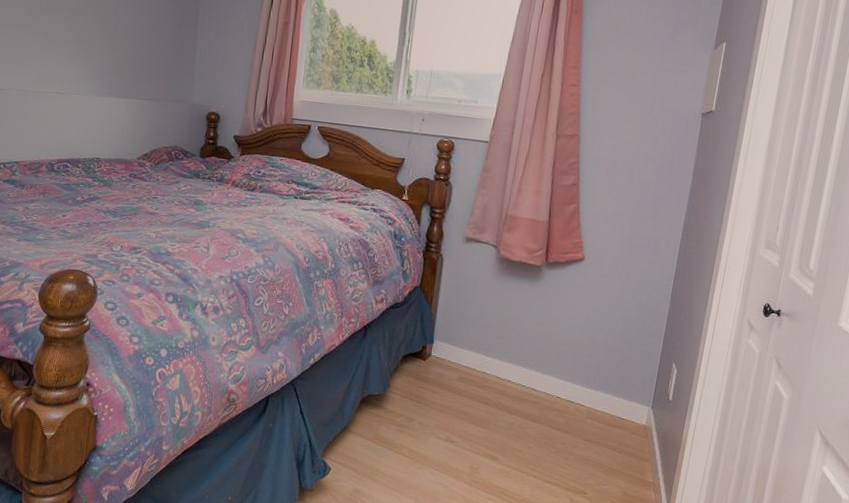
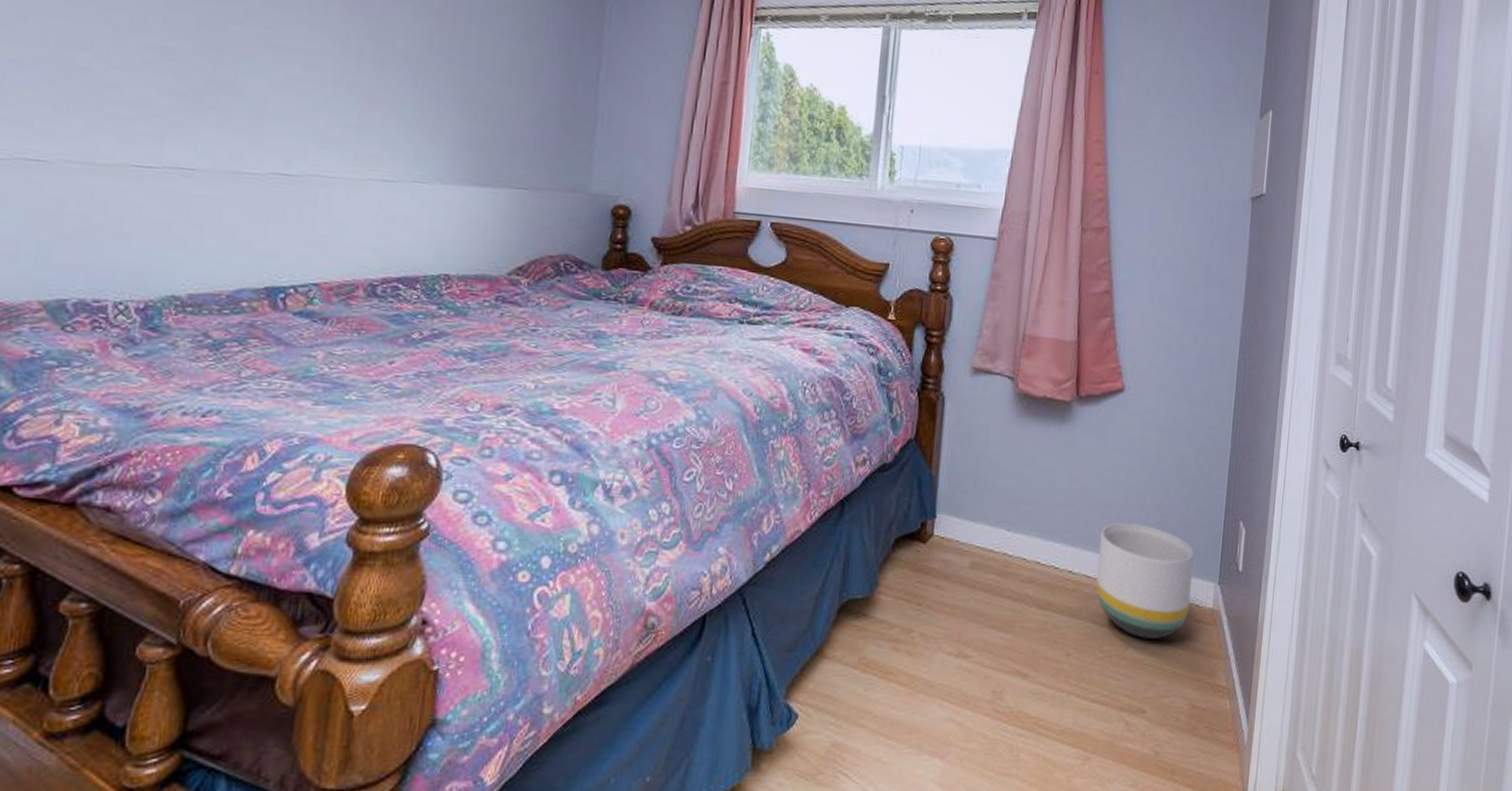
planter: none [553,357,633,443] -> present [1096,523,1194,639]

